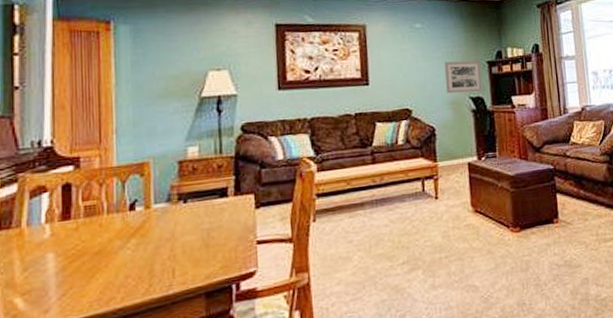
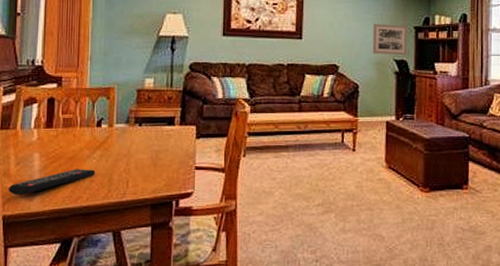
remote control: none [12,262,131,309] -> present [8,169,95,195]

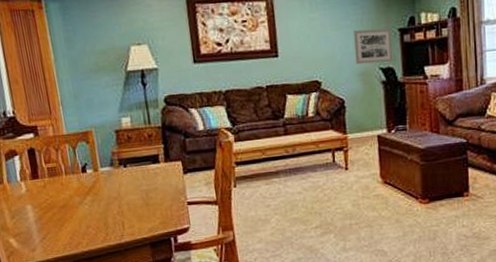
remote control: present [8,169,95,195] -> none [8,215,90,248]

